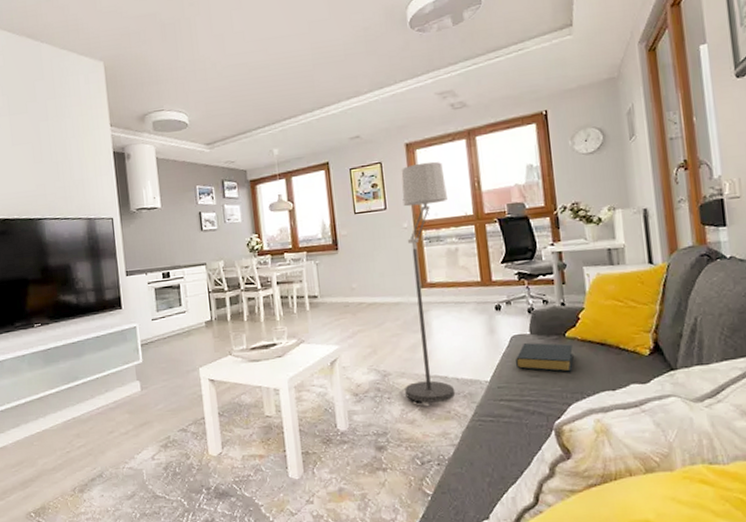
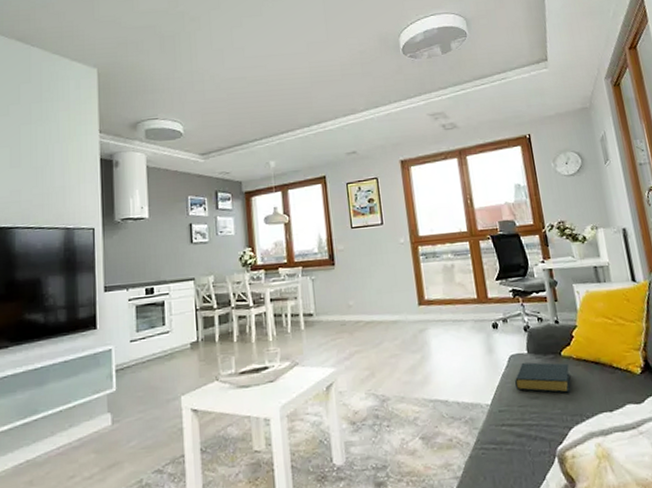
floor lamp: present [399,161,456,407] -> none [397,178,457,435]

